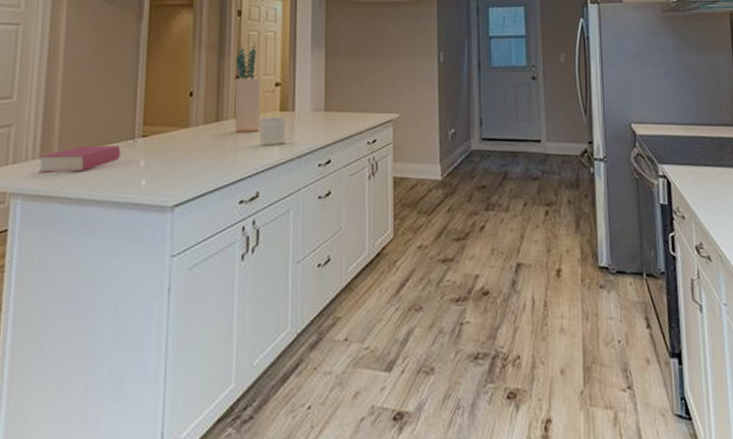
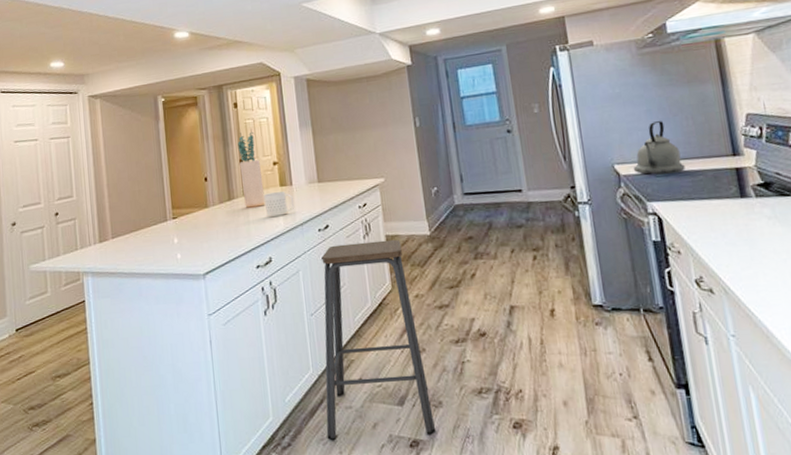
book: present [38,146,121,173] -> none [98,228,158,254]
bar stool: none [298,182,424,413] -> present [321,239,436,441]
kettle: none [648,85,695,138] -> present [633,121,685,175]

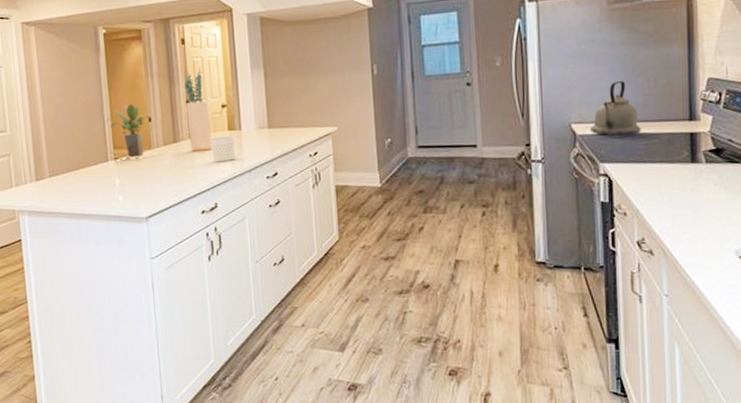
potted plant: none [164,166,211,217] -> present [105,104,155,158]
bar stool: present [321,239,436,441] -> none [267,190,375,383]

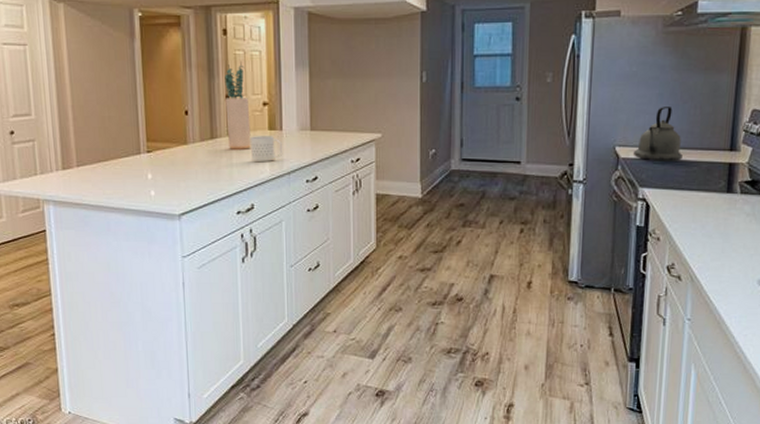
potted plant: present [105,104,155,158] -> none [138,95,192,152]

